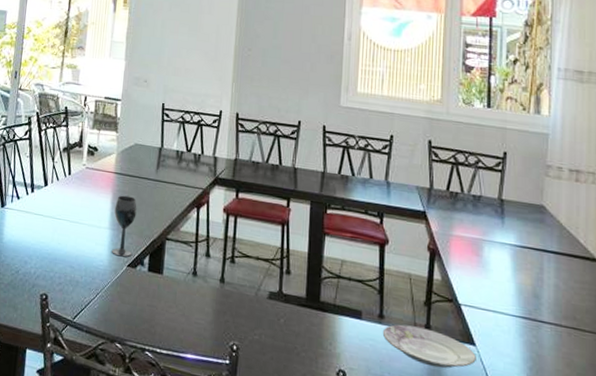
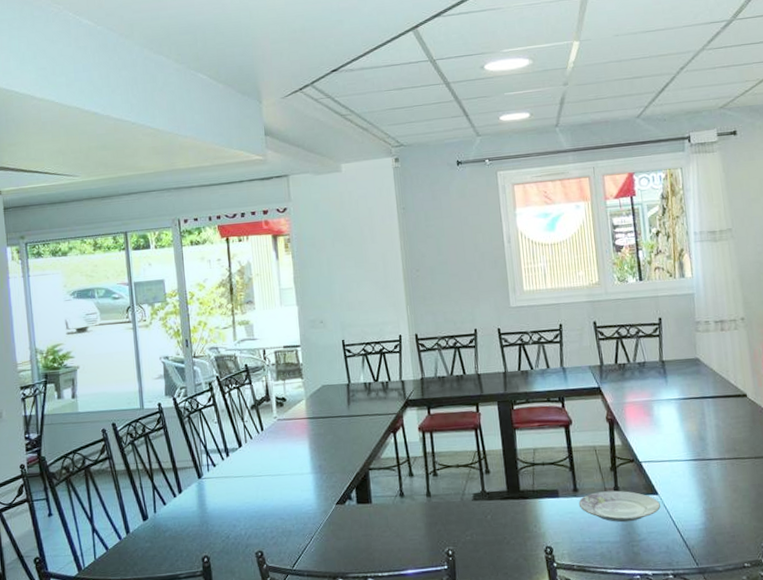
wine glass: present [111,195,137,257] -> none [313,437,339,497]

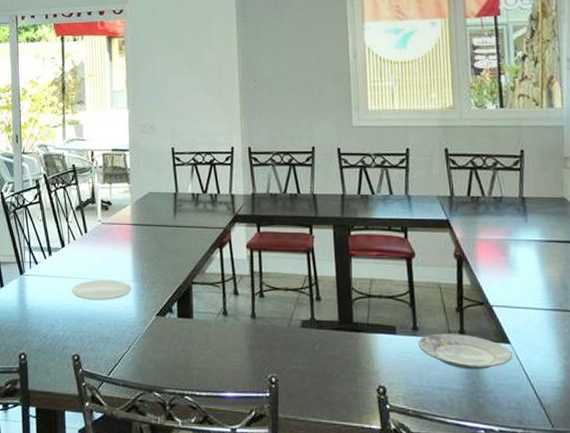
plate: none [251,474,311,497] -> present [71,279,131,300]

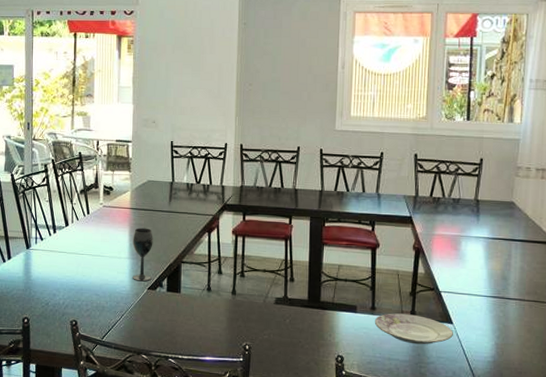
plate: present [71,279,131,300] -> none [73,256,127,274]
wine glass: none [136,246,159,307] -> present [132,228,153,282]

